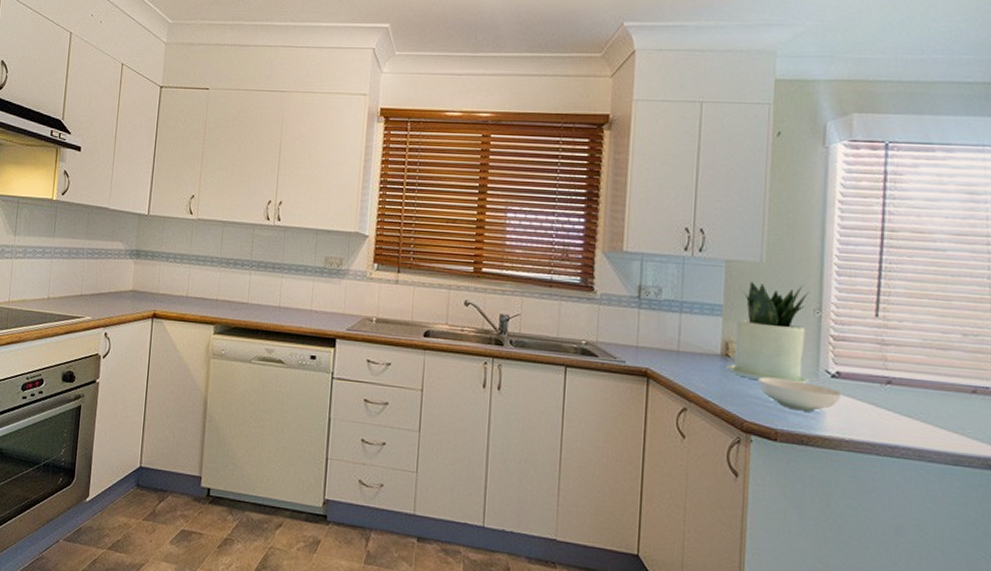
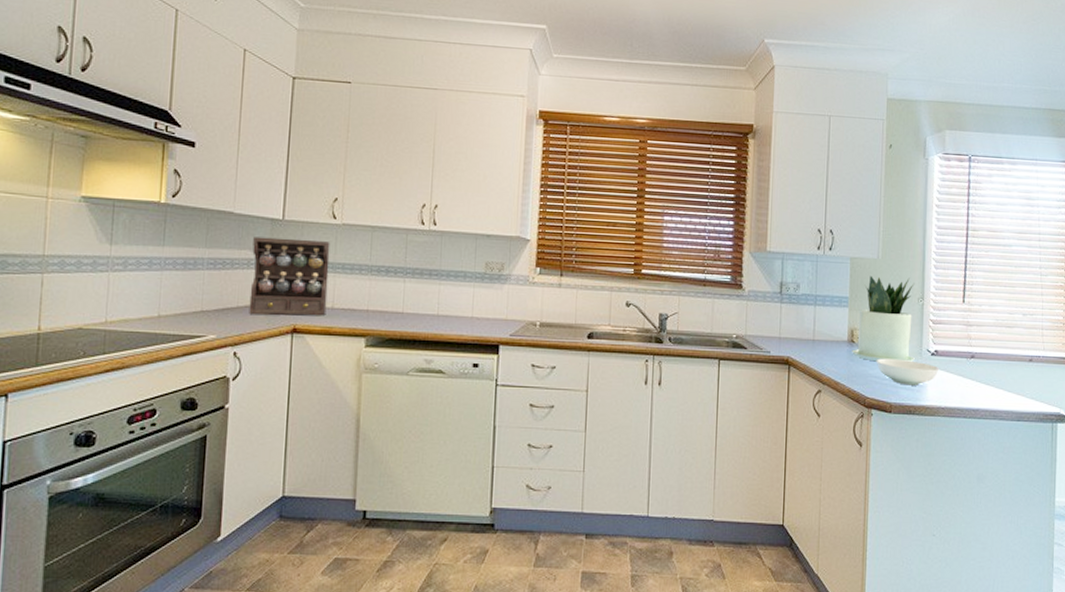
spice rack: none [118,230,187,303] -> present [249,237,331,316]

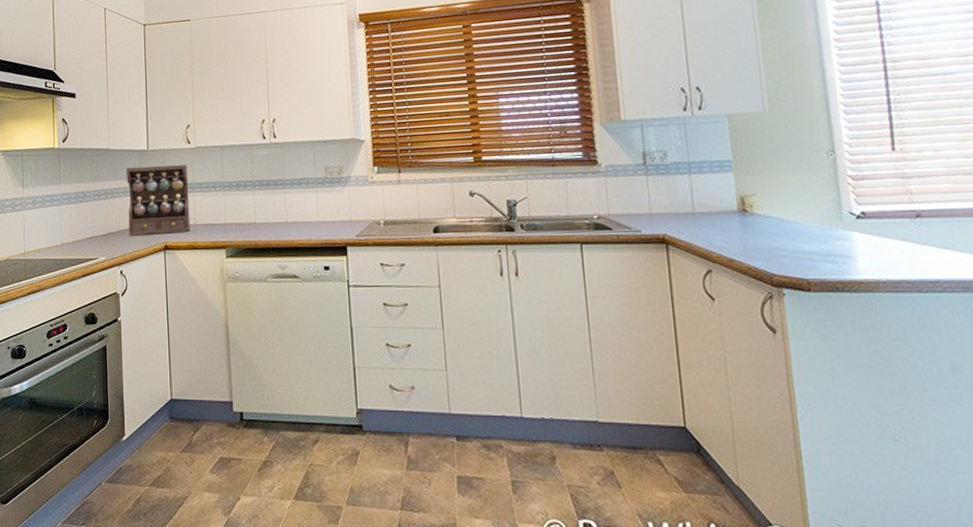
planter: present [852,275,915,362] -> none [745,129,834,232]
bowl: present [876,358,939,386] -> none [779,226,871,257]

